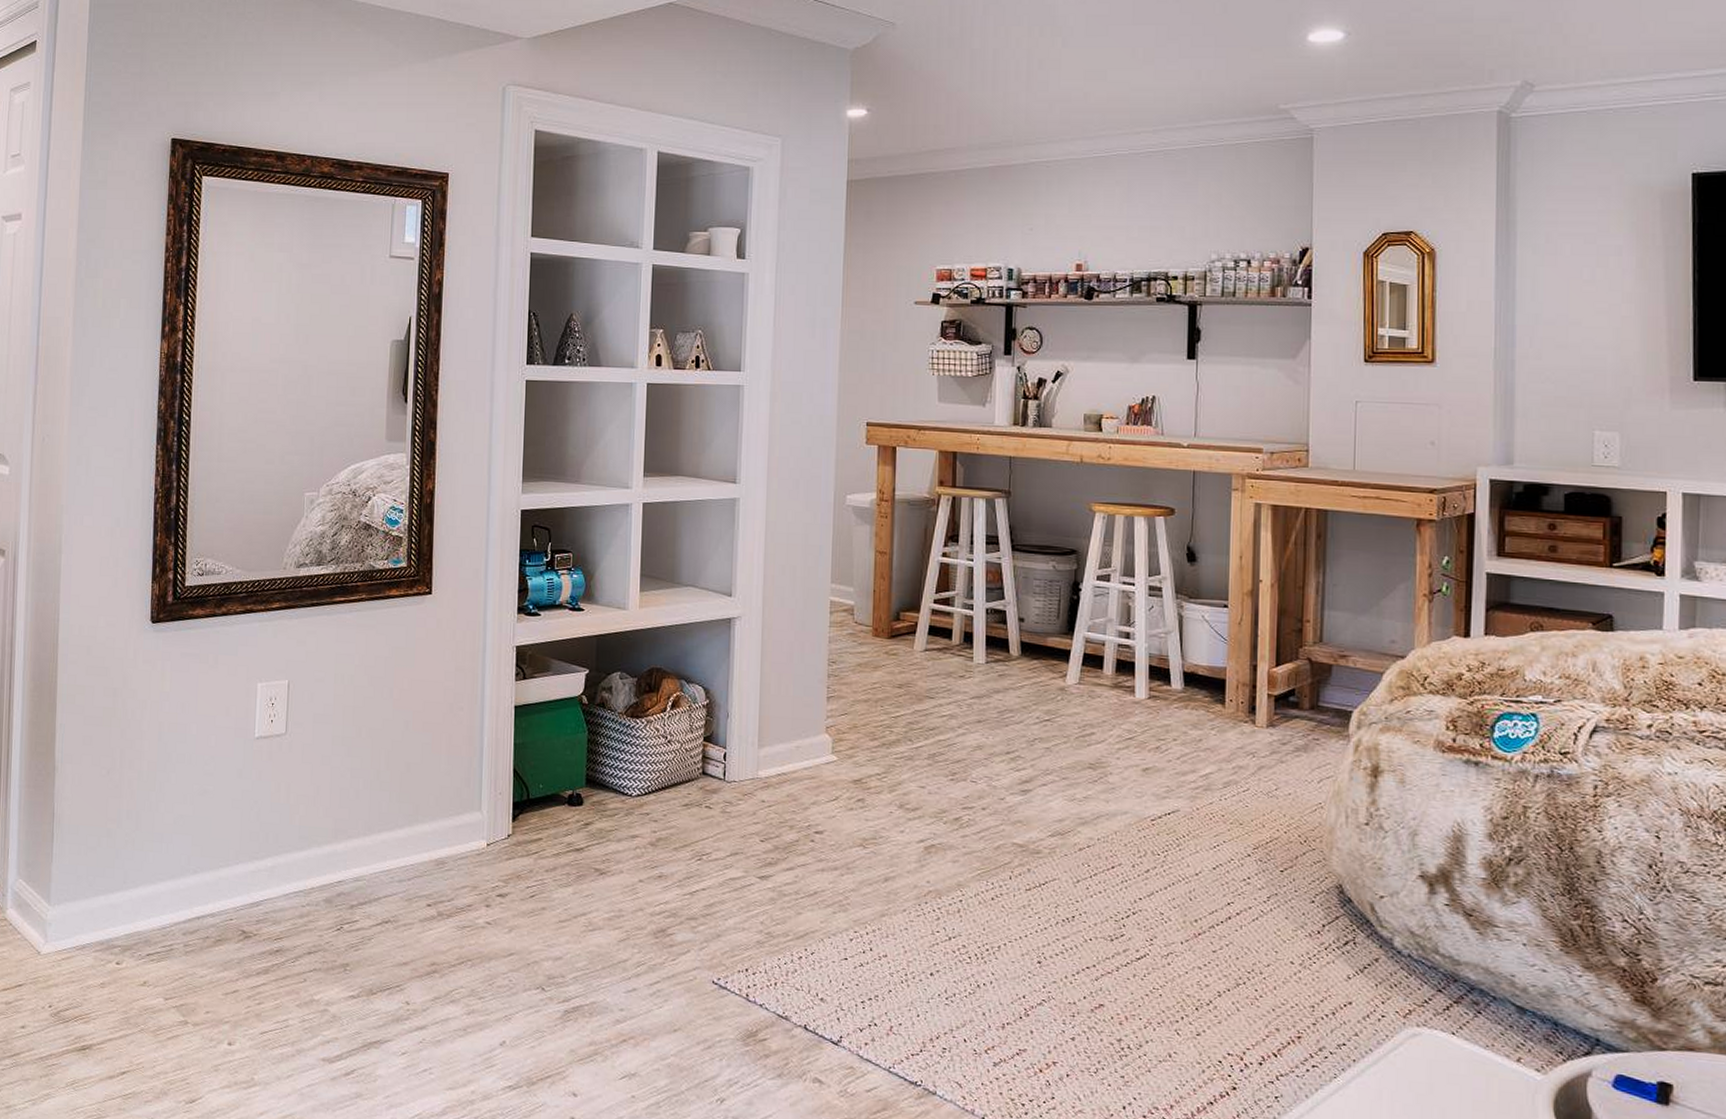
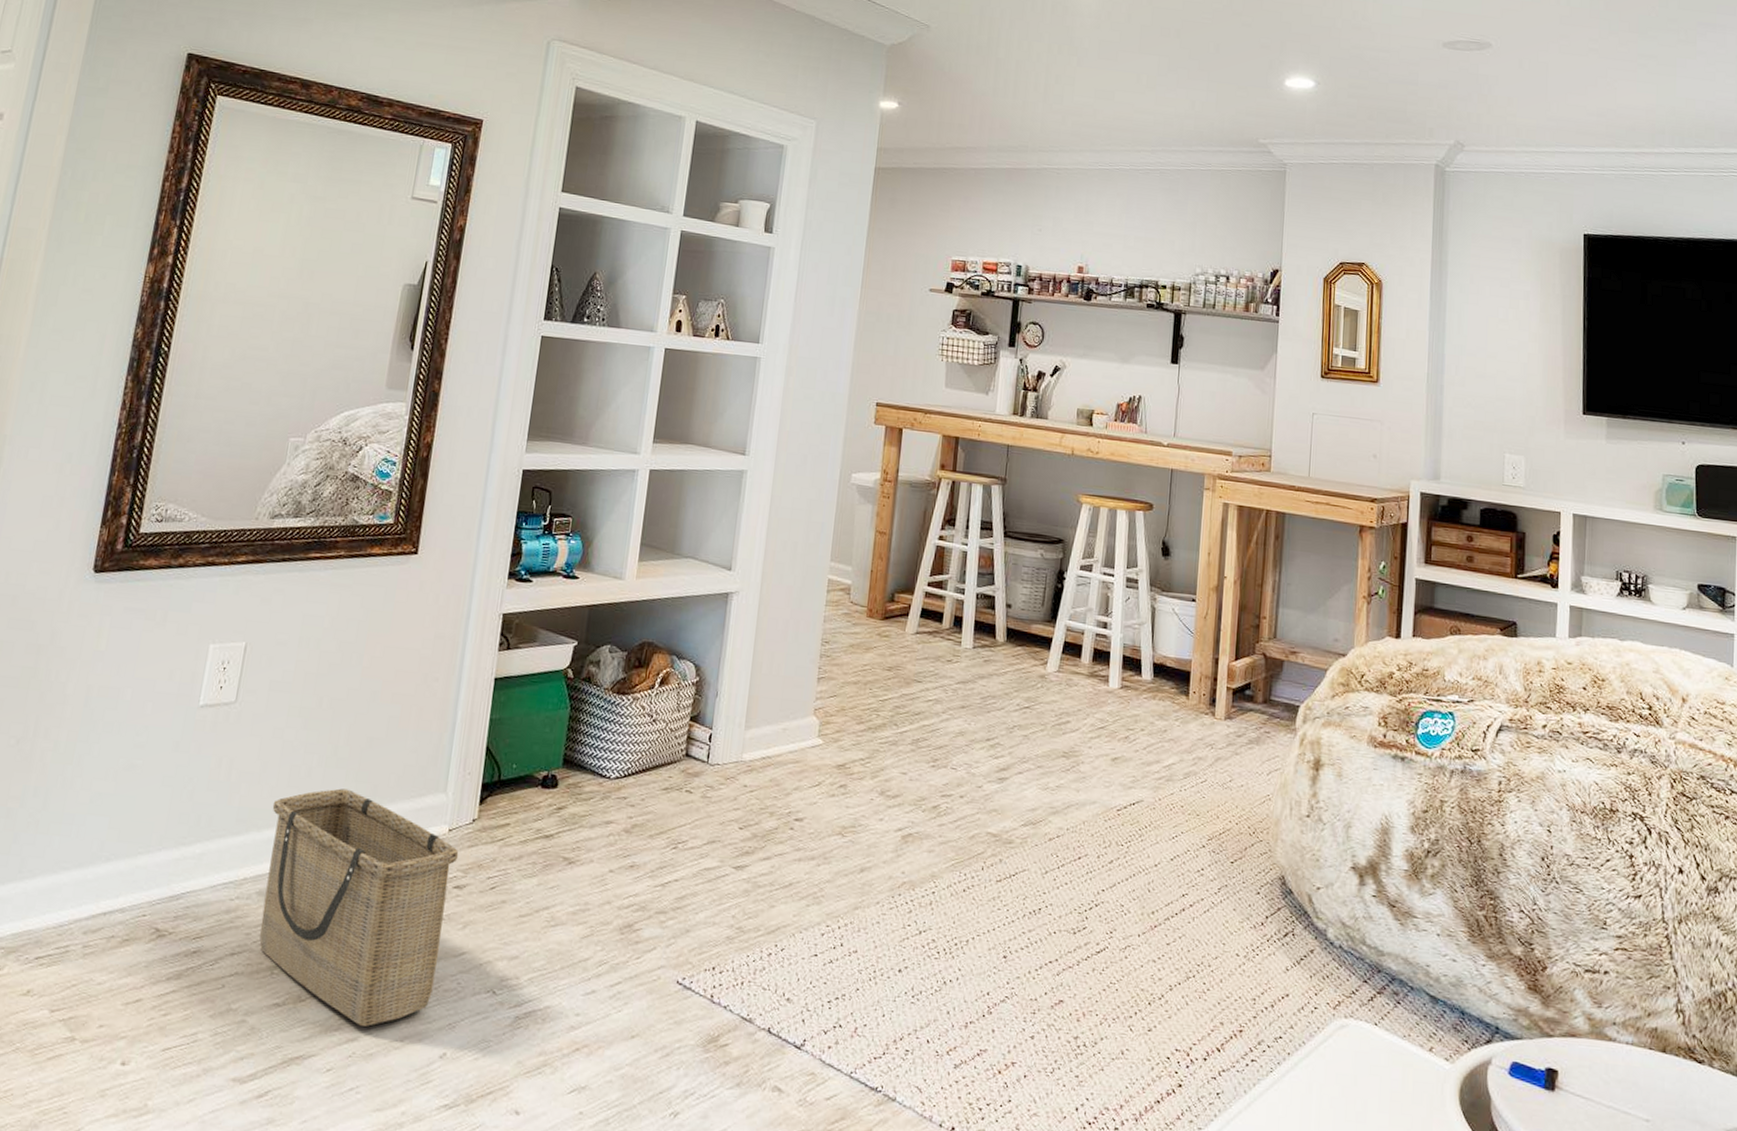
basket: none [328,808,498,1017] -> present [259,788,459,1027]

